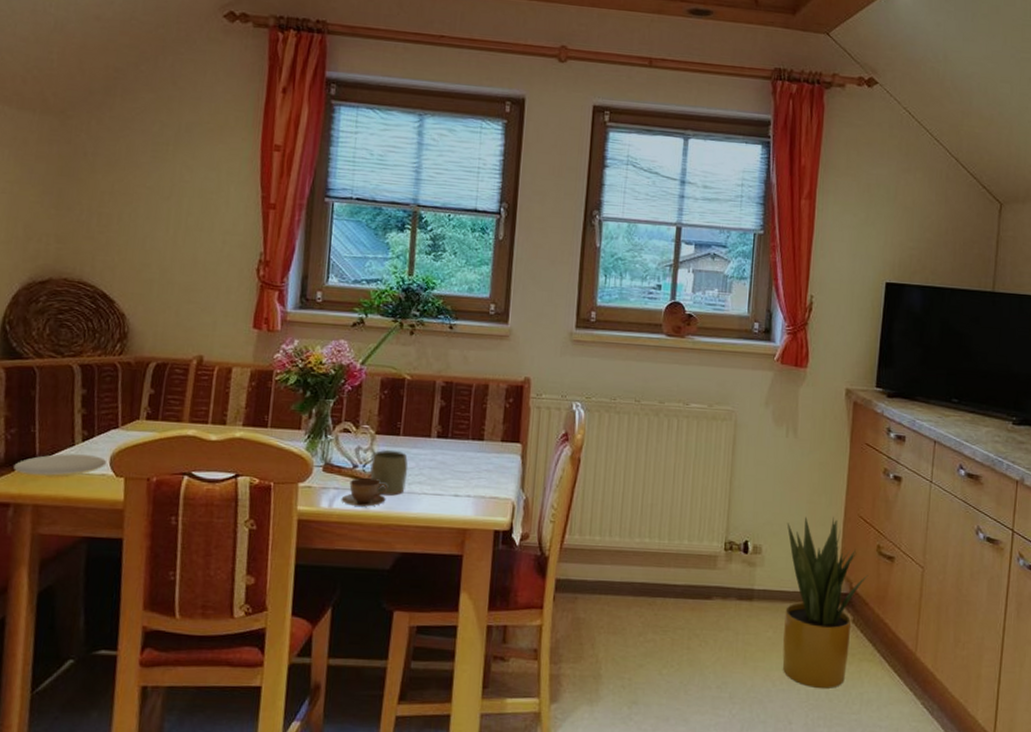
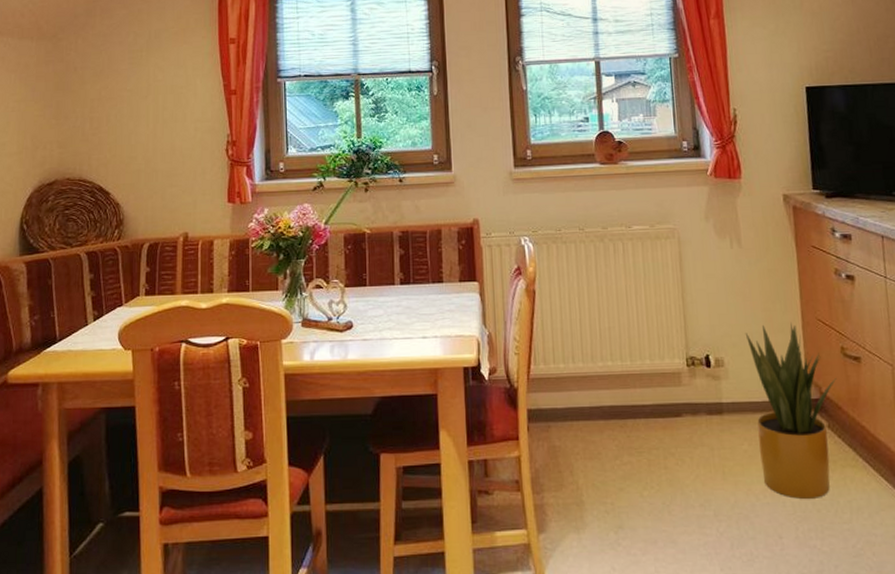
plate: present [14,454,107,478] -> none [39,333,116,357]
teacup: present [341,477,387,507] -> none [321,328,361,356]
mug: present [370,450,409,495] -> none [344,301,378,343]

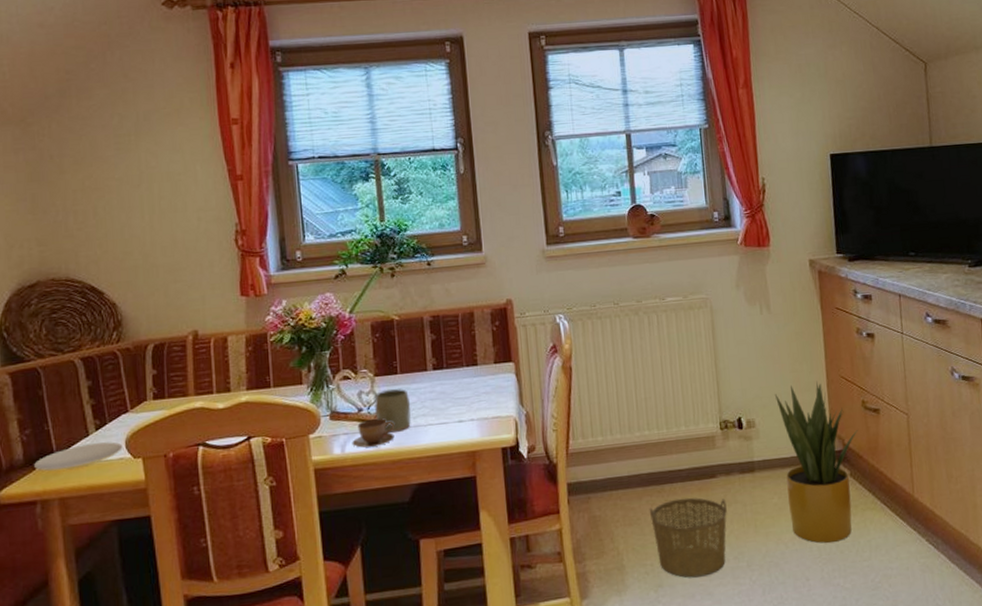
plate: none [39,333,116,357] -> present [34,442,123,472]
teacup: none [321,328,361,356] -> present [352,418,395,448]
mug: none [344,301,378,343] -> present [374,389,411,433]
basket: none [610,435,693,522] -> present [649,497,727,578]

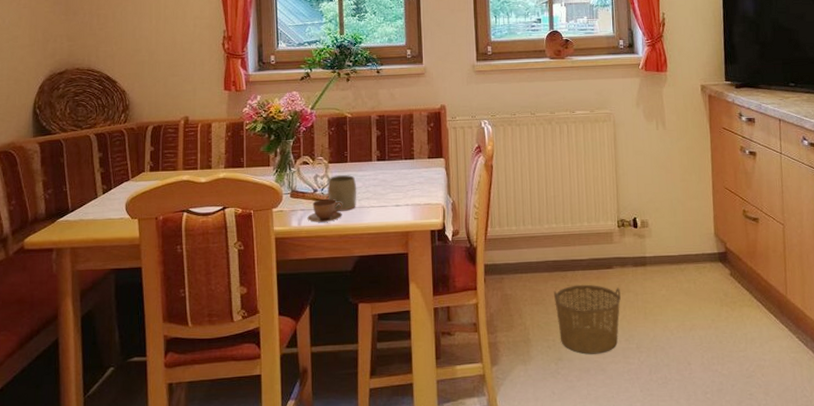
plate: present [34,442,123,472] -> none [53,204,123,225]
planter: present [774,381,858,543] -> none [666,190,739,333]

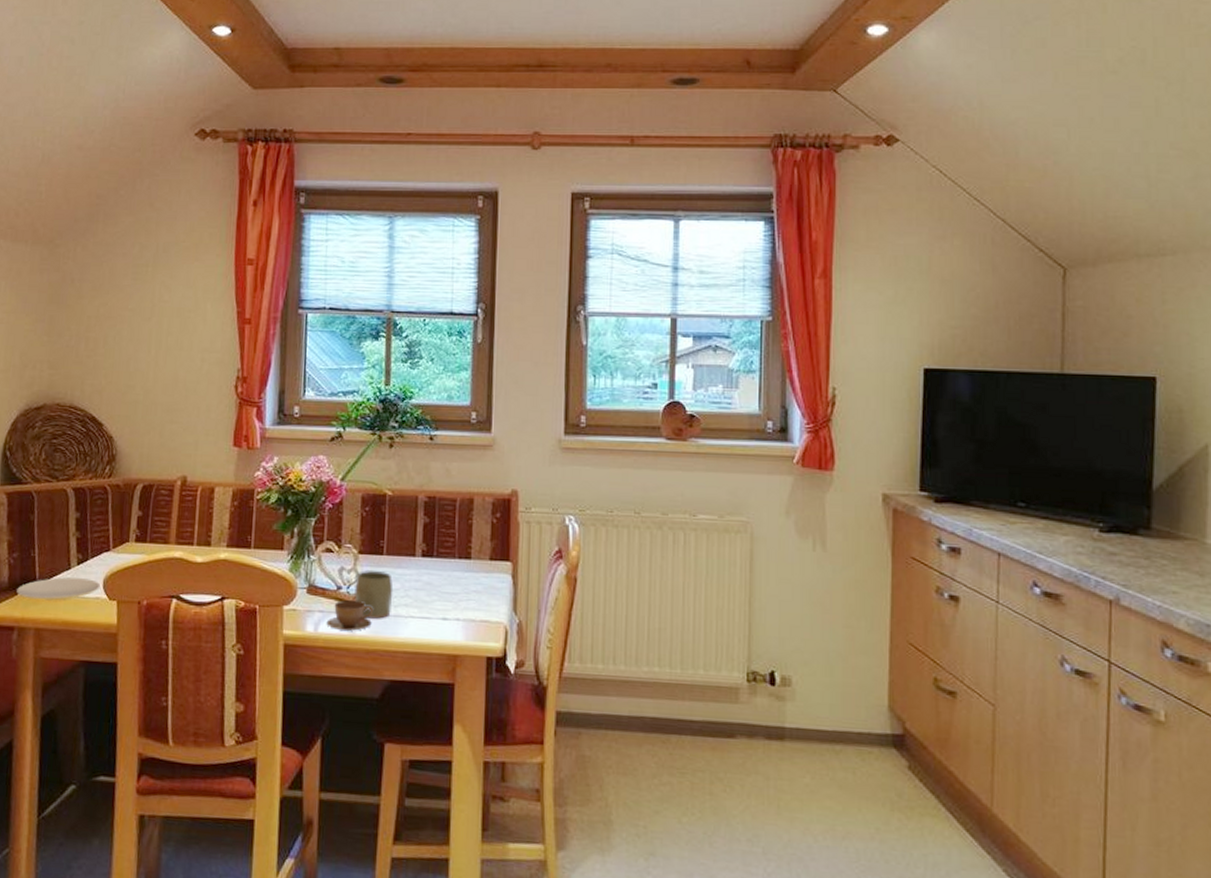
plate: none [53,204,123,225] -> present [17,577,101,601]
basket: present [553,284,621,355] -> none [649,754,744,855]

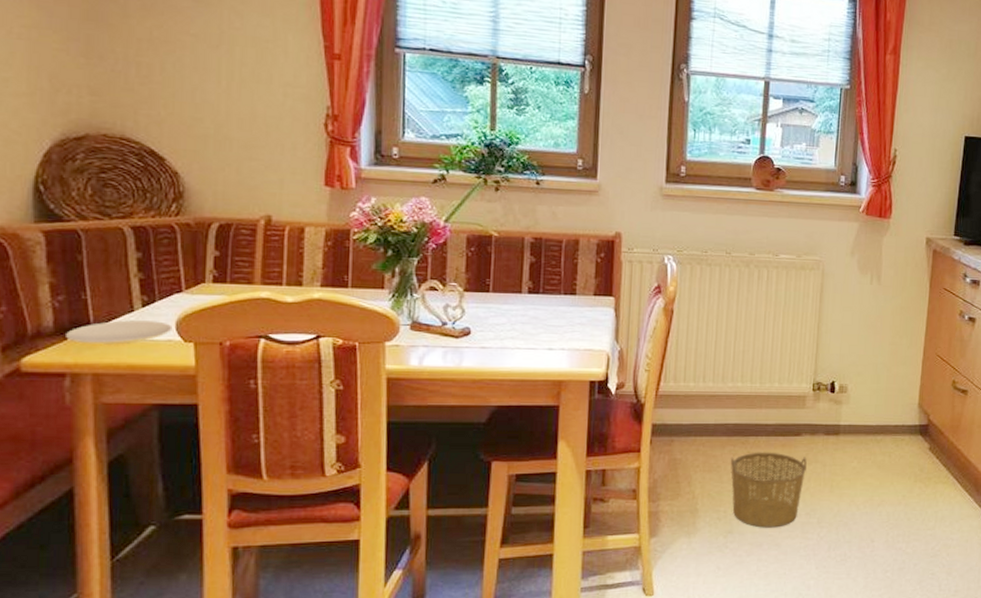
teacup: present [326,599,373,631] -> none [431,334,479,363]
mug: present [354,571,394,619] -> none [460,307,500,351]
basket: none [649,754,744,855] -> present [730,452,807,528]

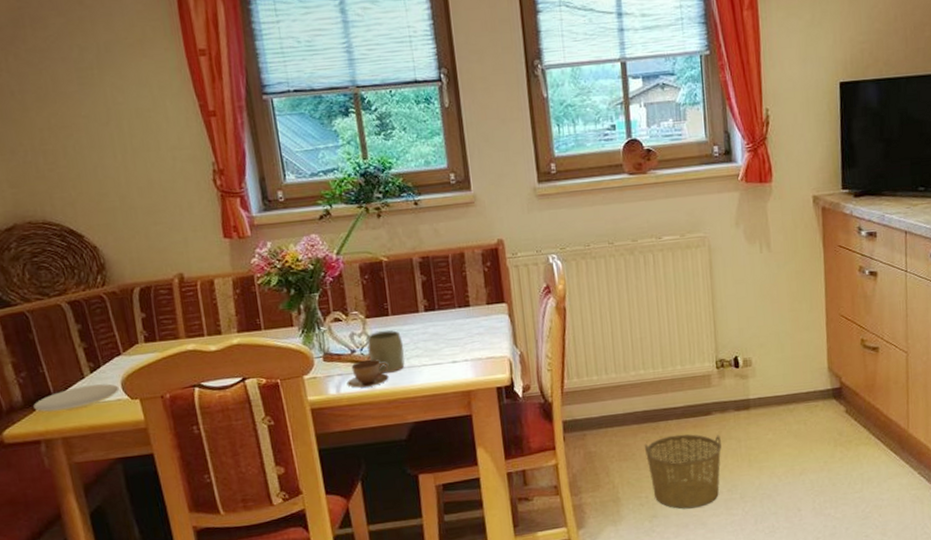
teacup: none [431,334,479,363] -> present [347,359,389,388]
mug: none [460,307,500,351] -> present [367,330,405,373]

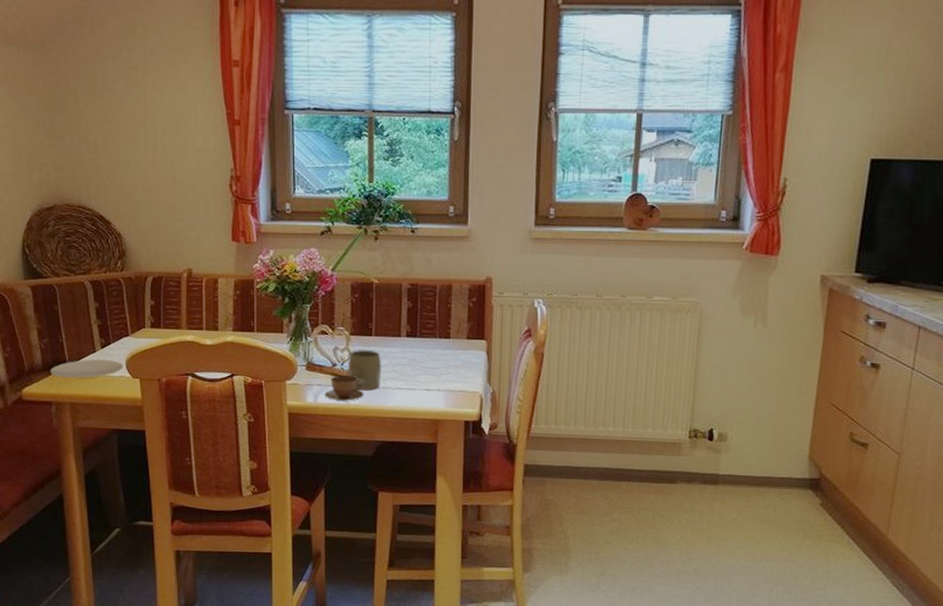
basket: present [644,434,722,509] -> none [602,497,682,574]

